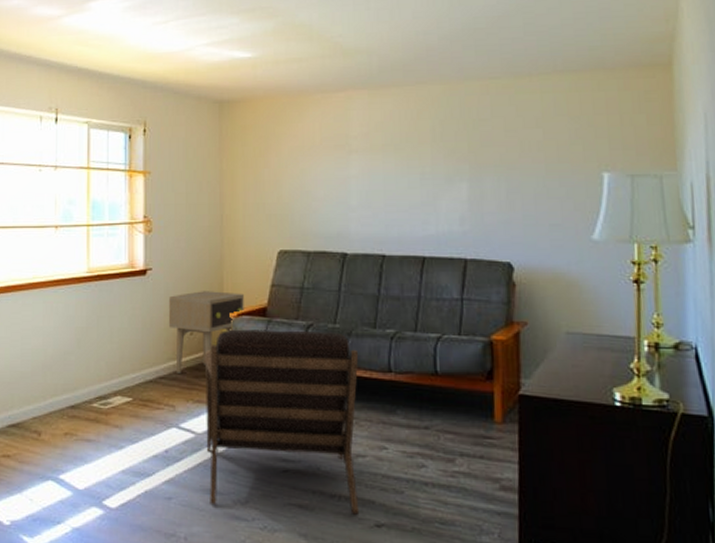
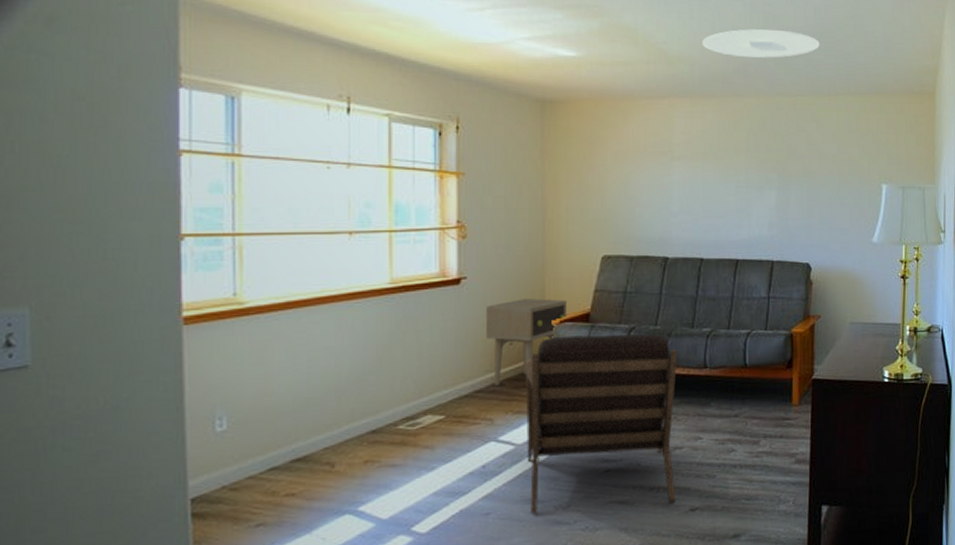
ceiling light: none [380,10,517,43] -> present [702,29,820,58]

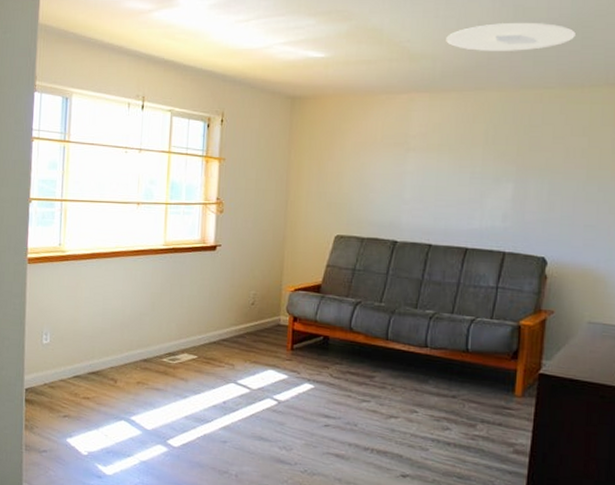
side table: present [486,298,567,386] -> none [234,267,301,339]
armchair: present [524,333,678,515] -> none [259,302,400,466]

